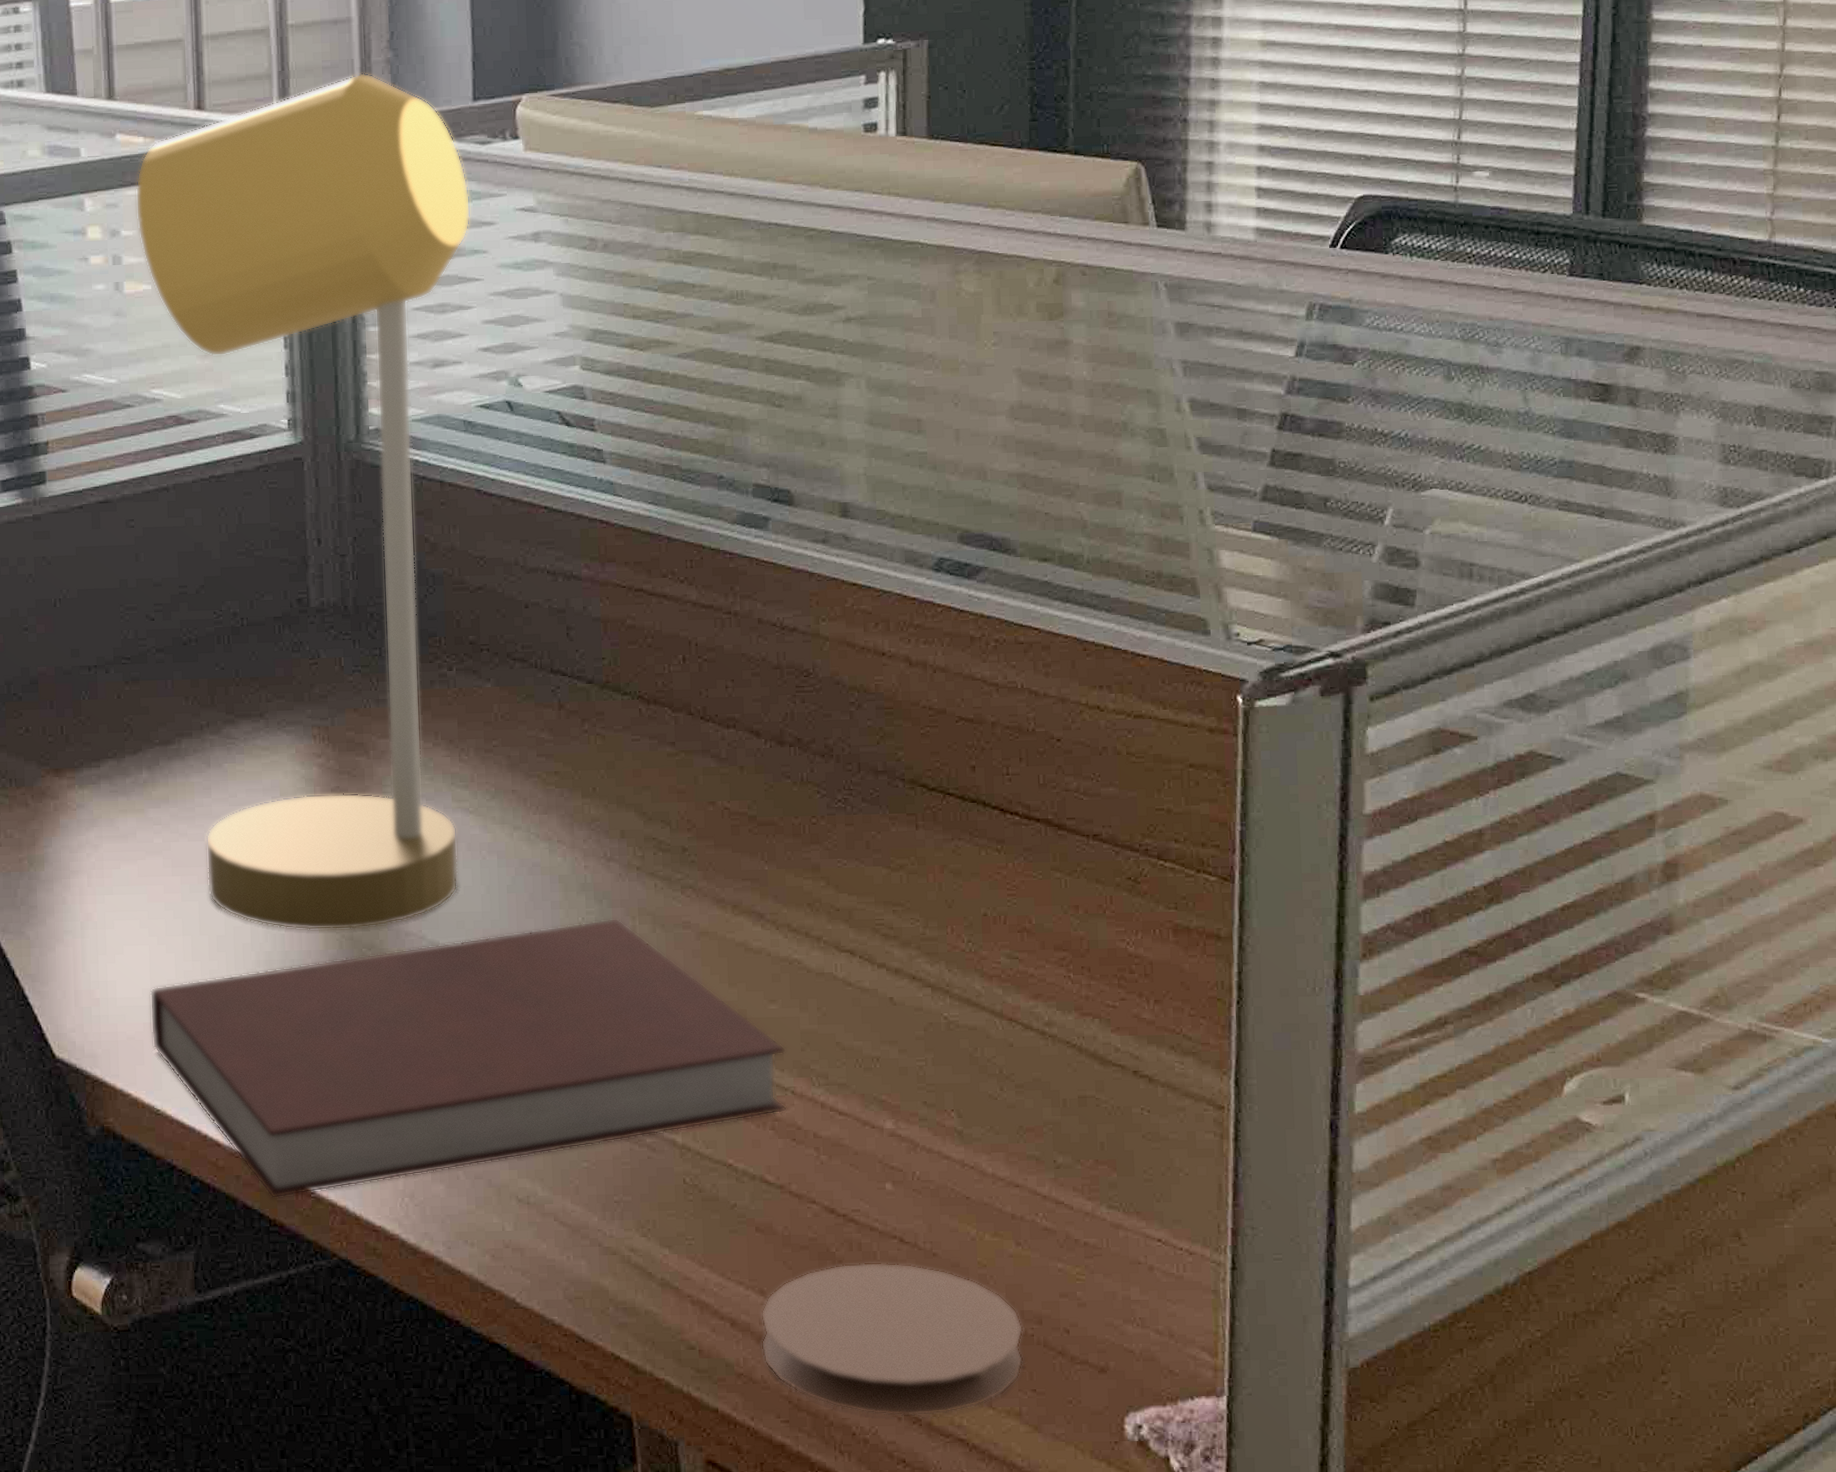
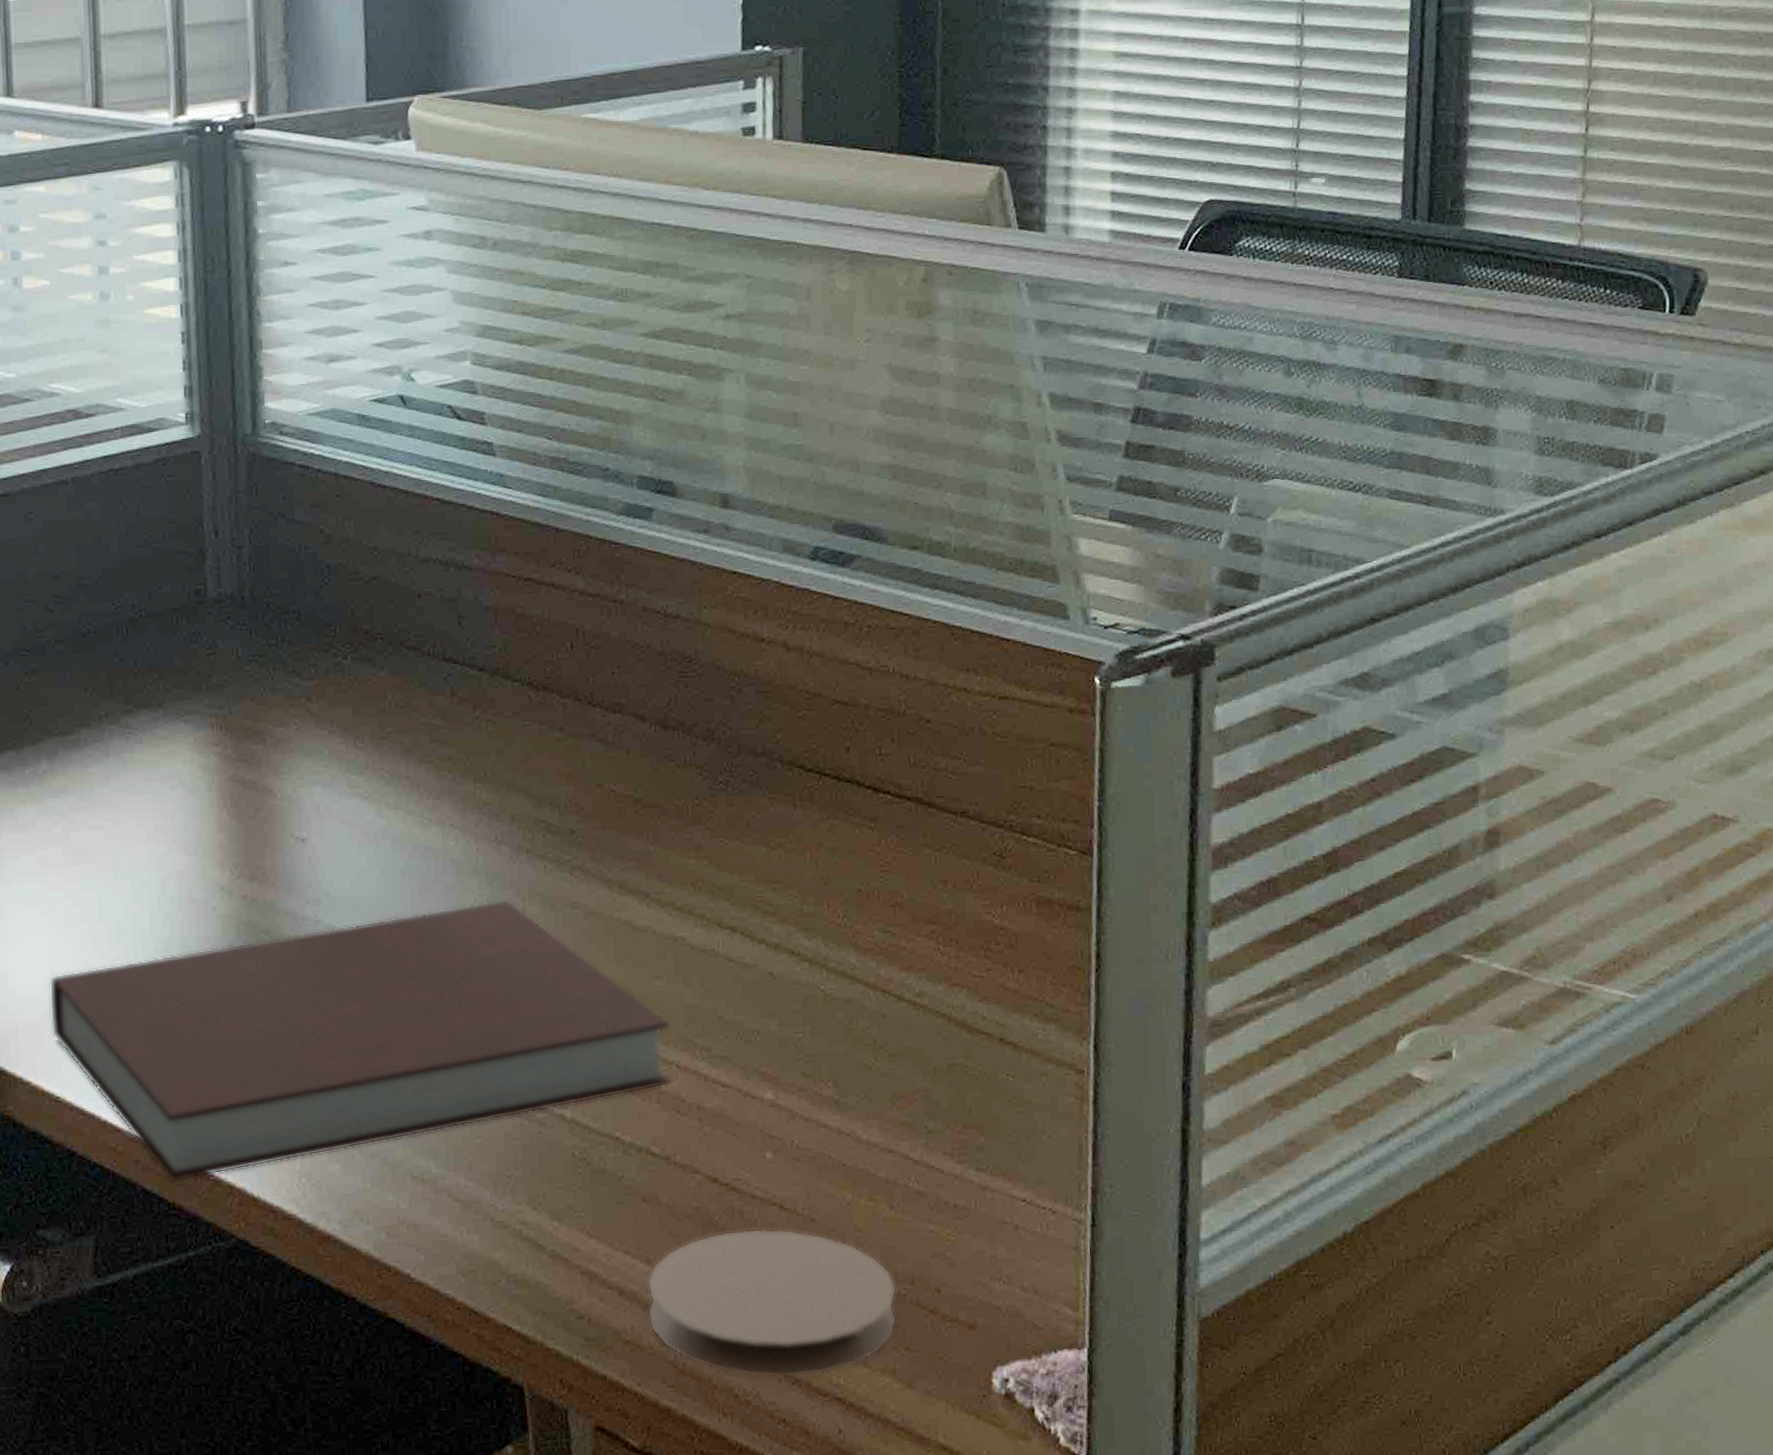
desk lamp: present [135,73,471,931] -> none [33,73,364,917]

